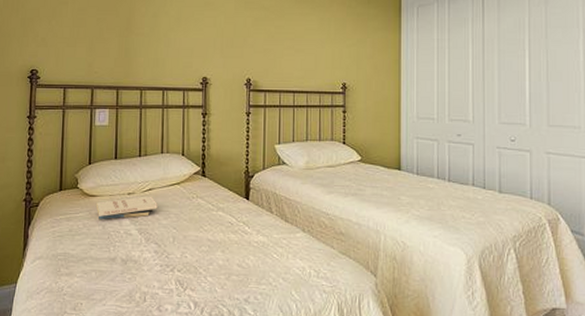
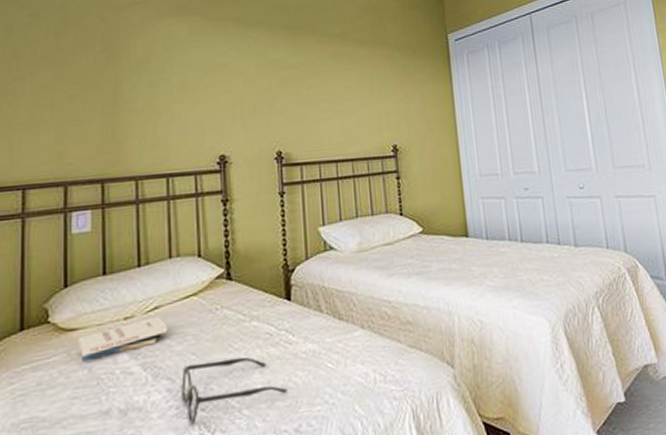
eyeglasses: none [165,236,241,279] -> present [181,356,287,424]

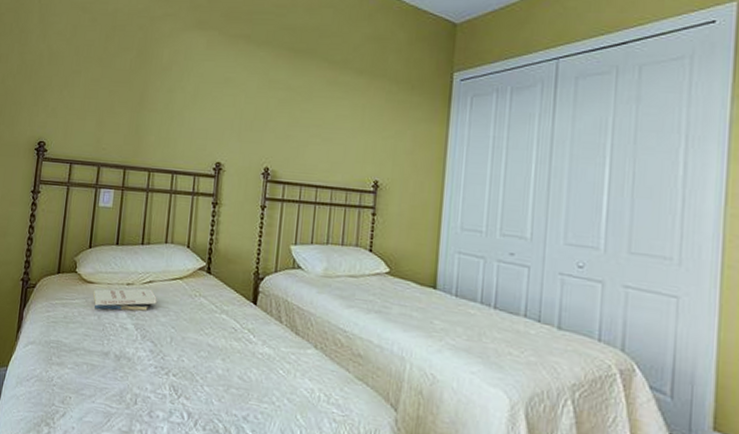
eyeglasses: present [181,356,287,424] -> none [160,335,242,384]

